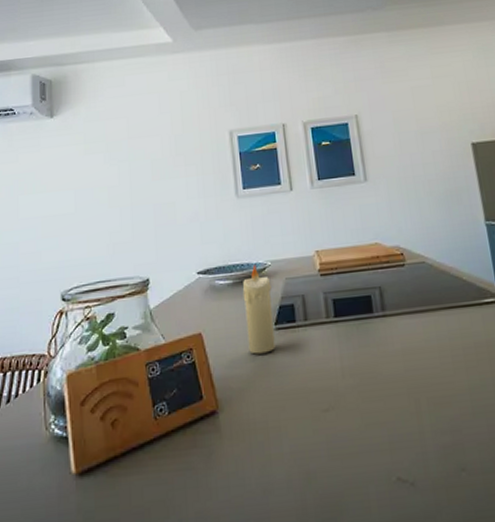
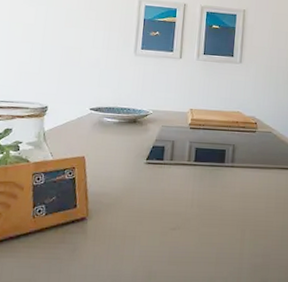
candle: present [242,264,276,355] -> none [121,111,150,180]

